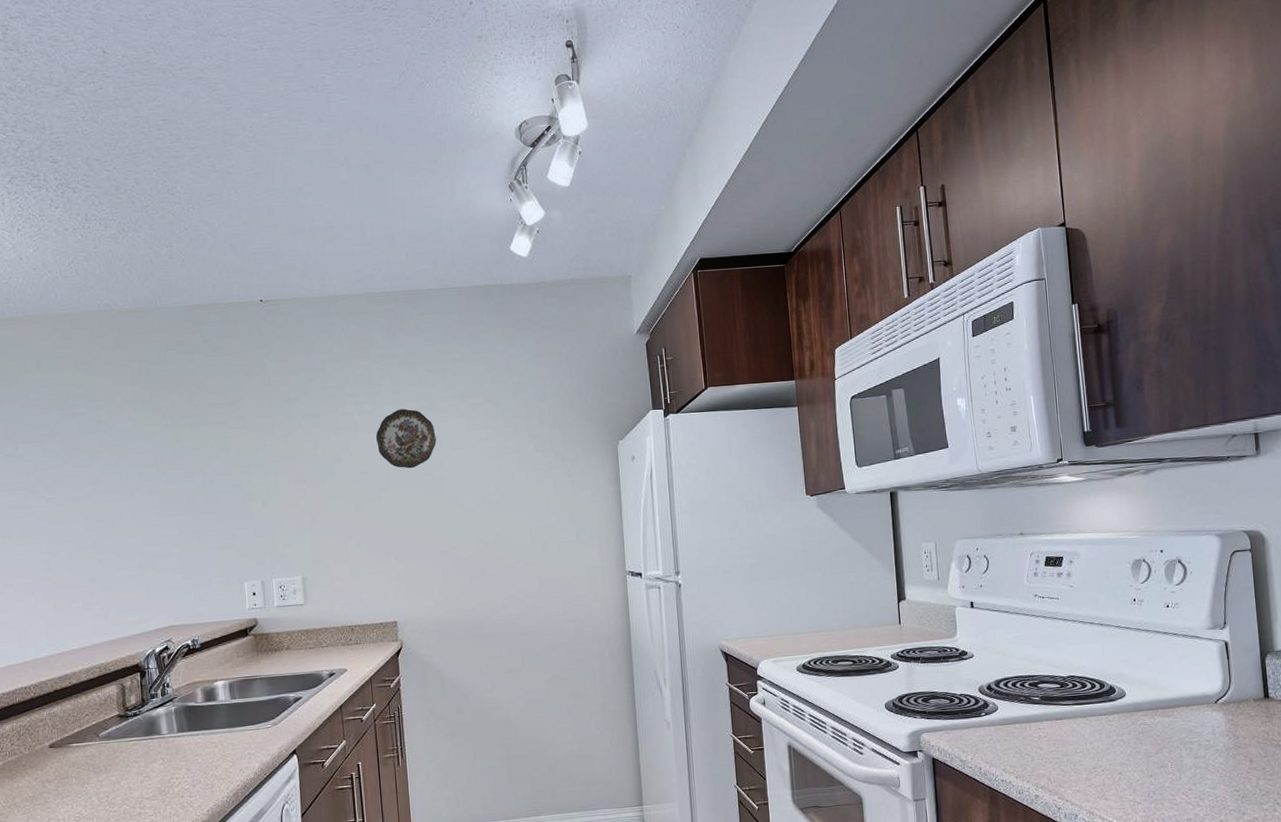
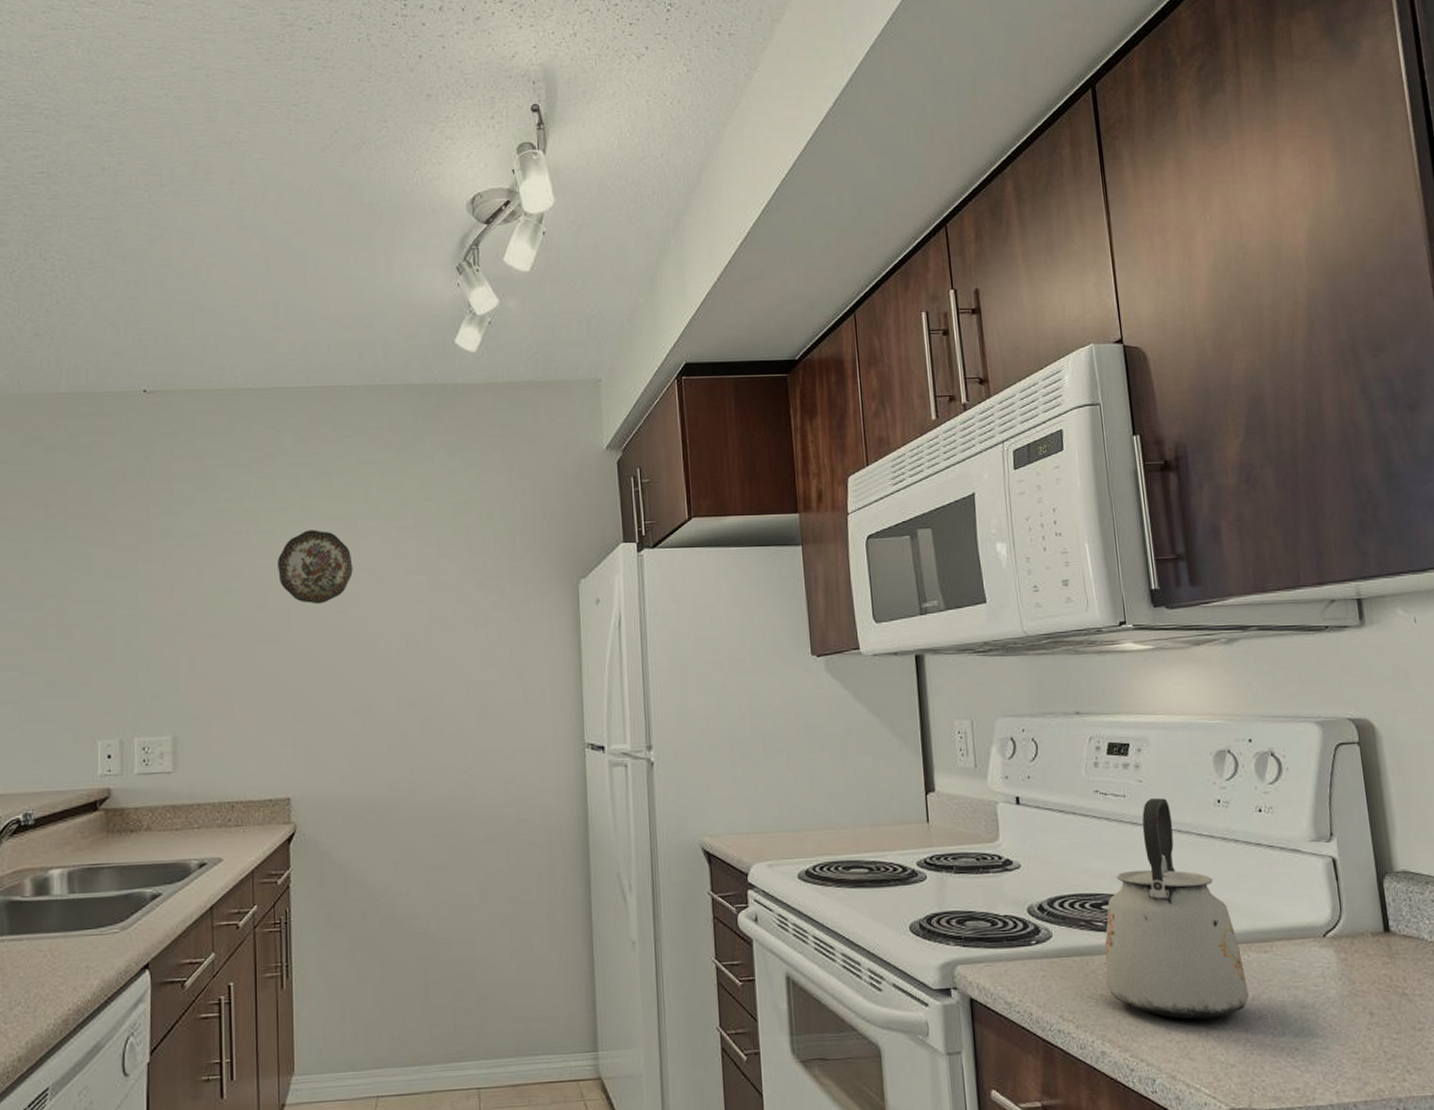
kettle: none [1040,599,1154,769] -> present [1105,797,1249,1020]

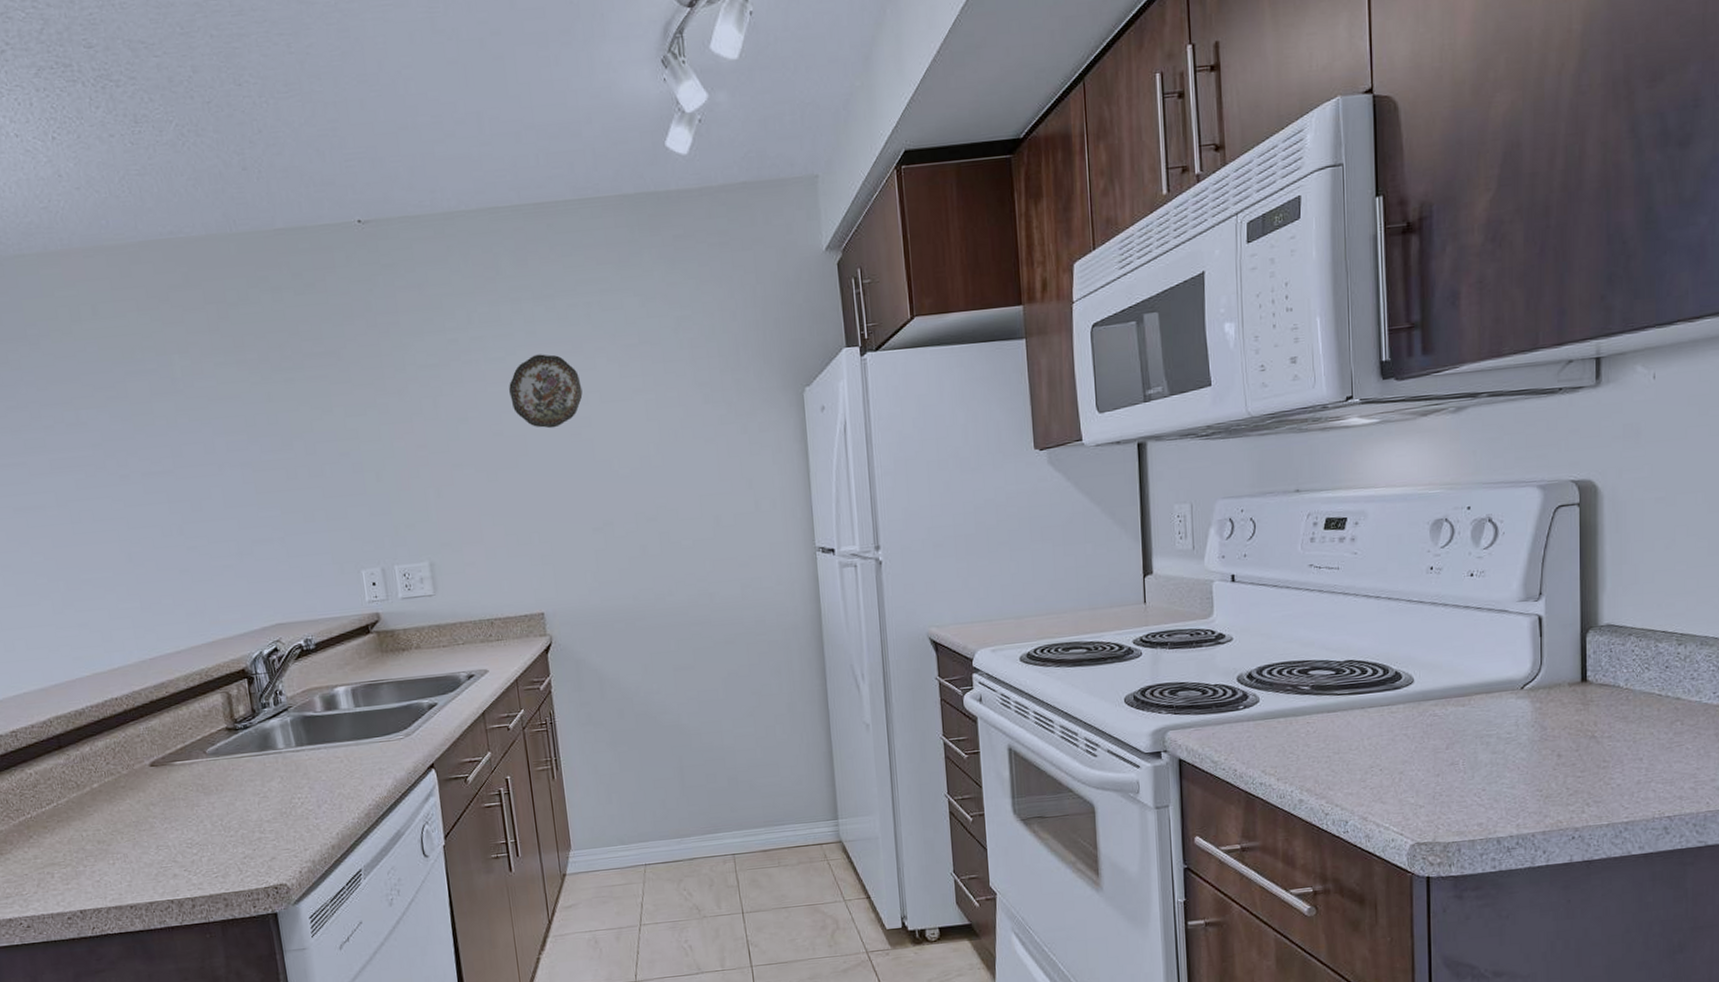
kettle: present [1105,797,1249,1020] -> none [1307,568,1443,768]

